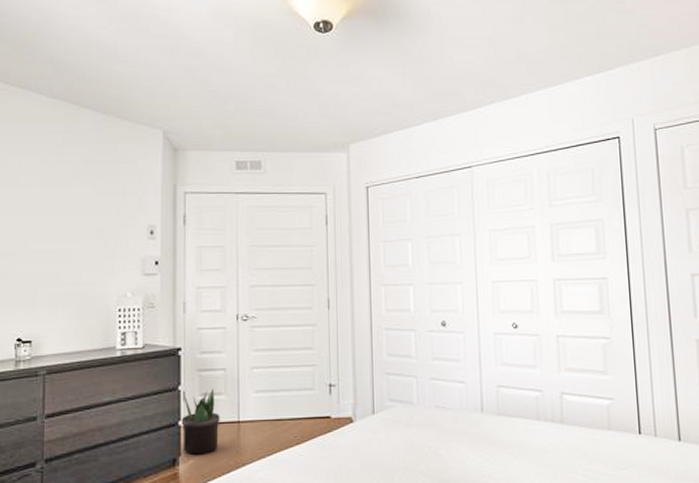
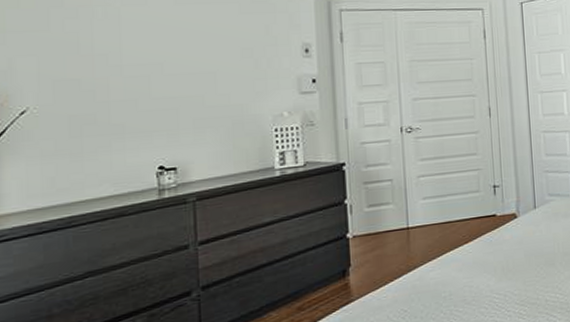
planter: present [181,388,220,455] -> none [349,199,389,264]

